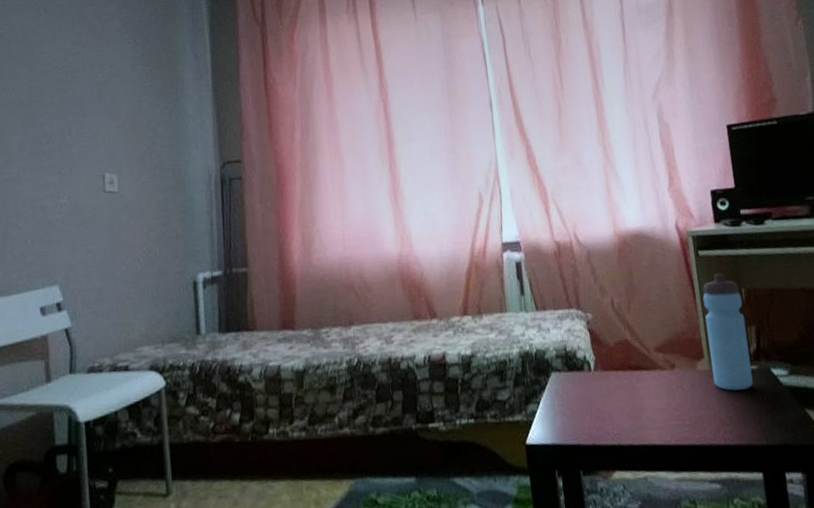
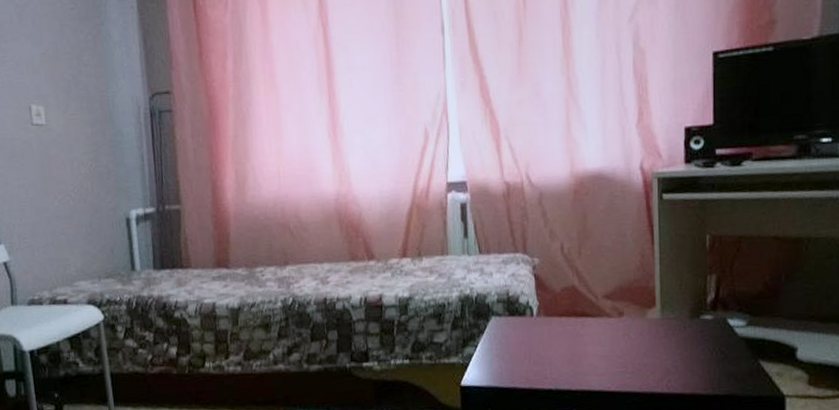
water bottle: present [702,273,753,391] -> none [662,218,706,340]

